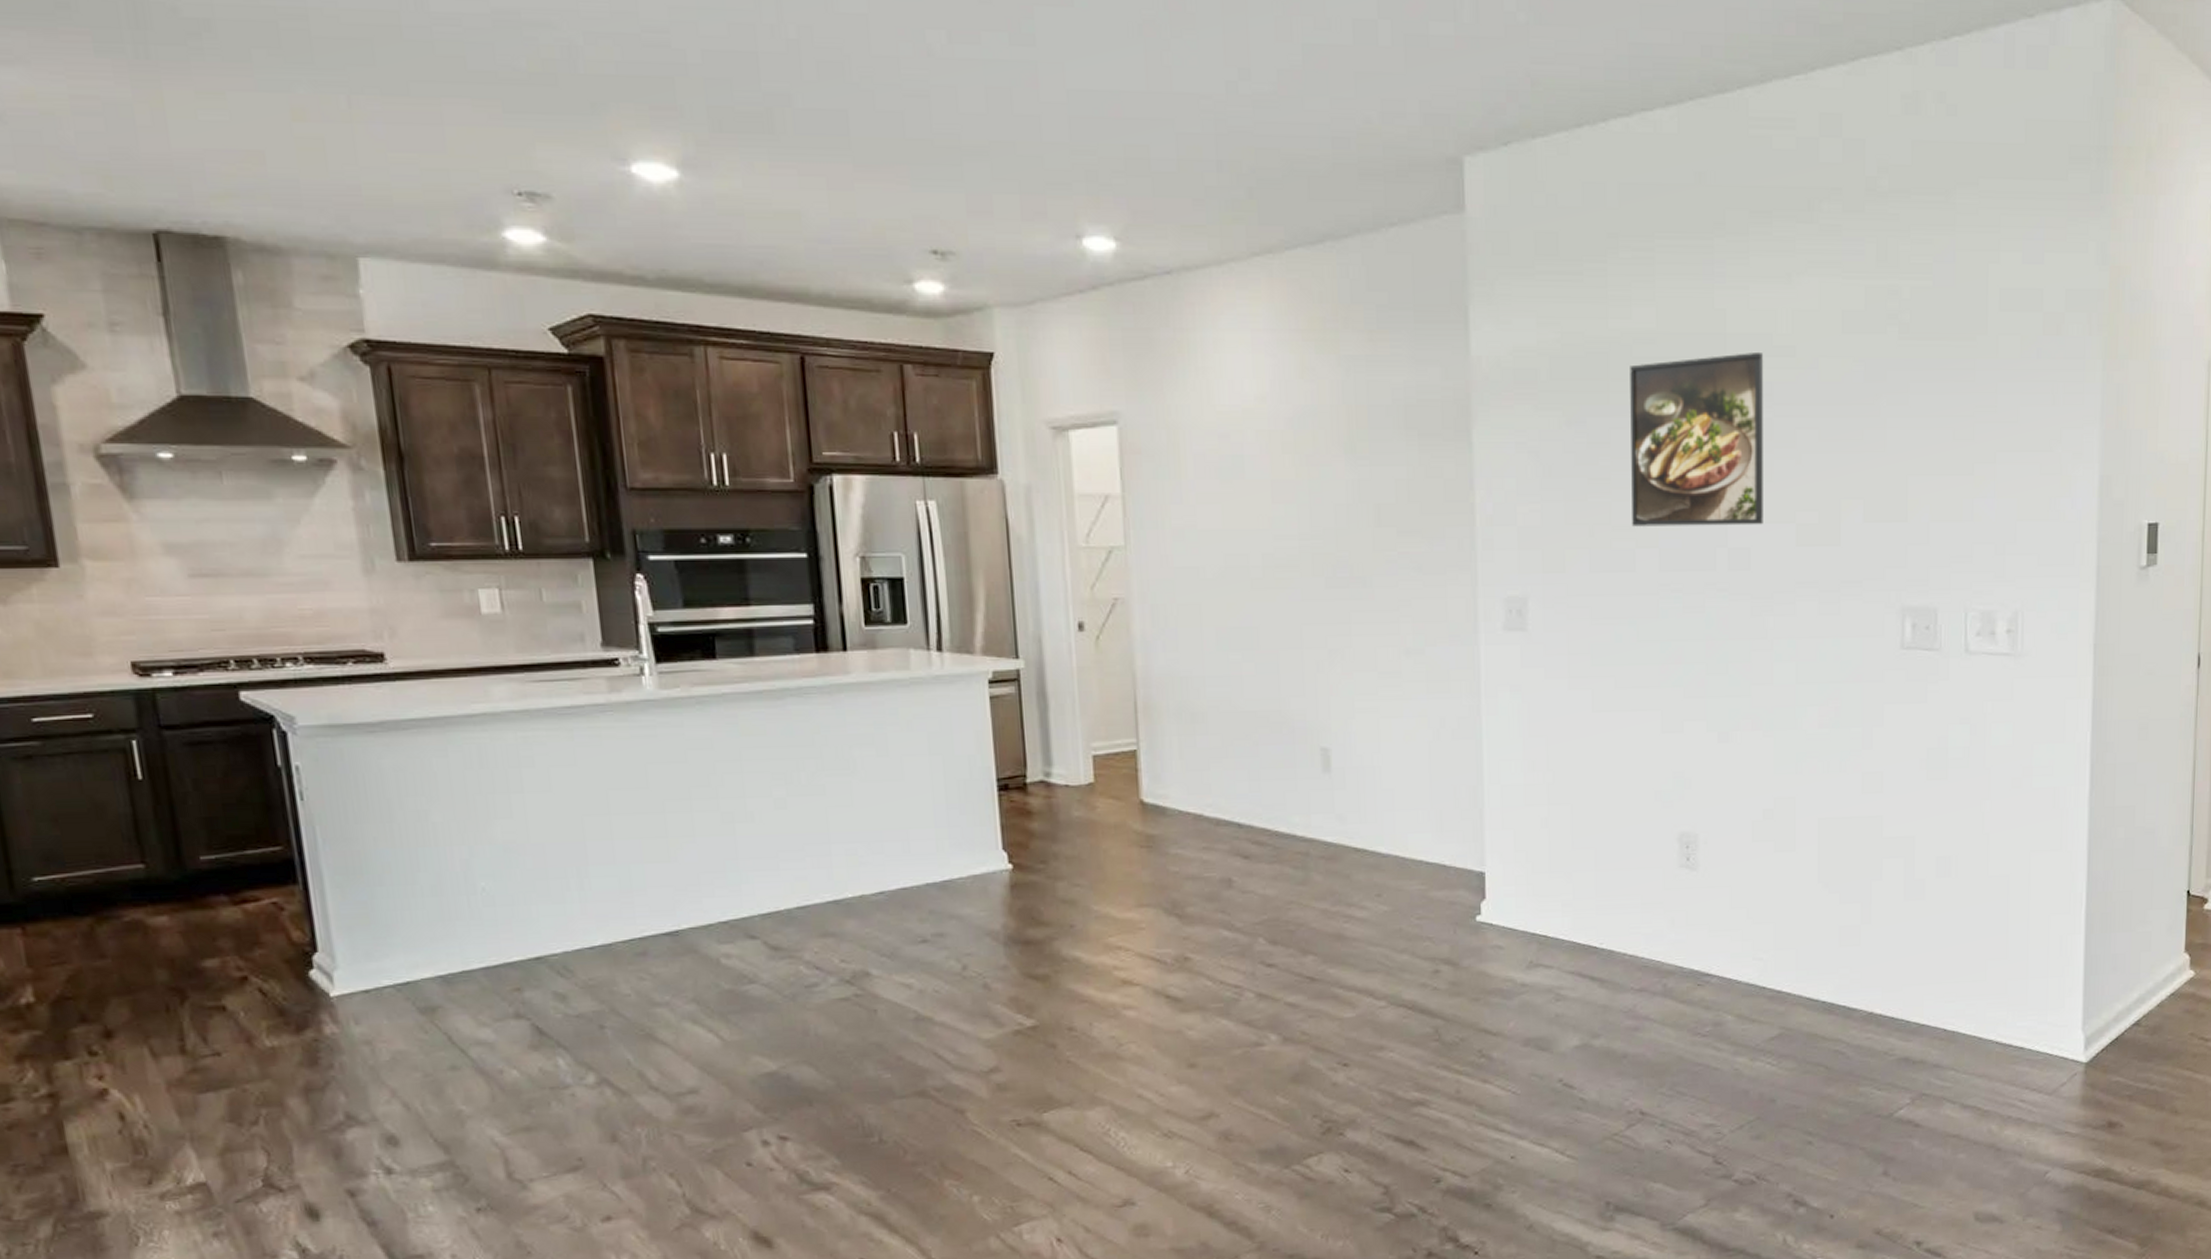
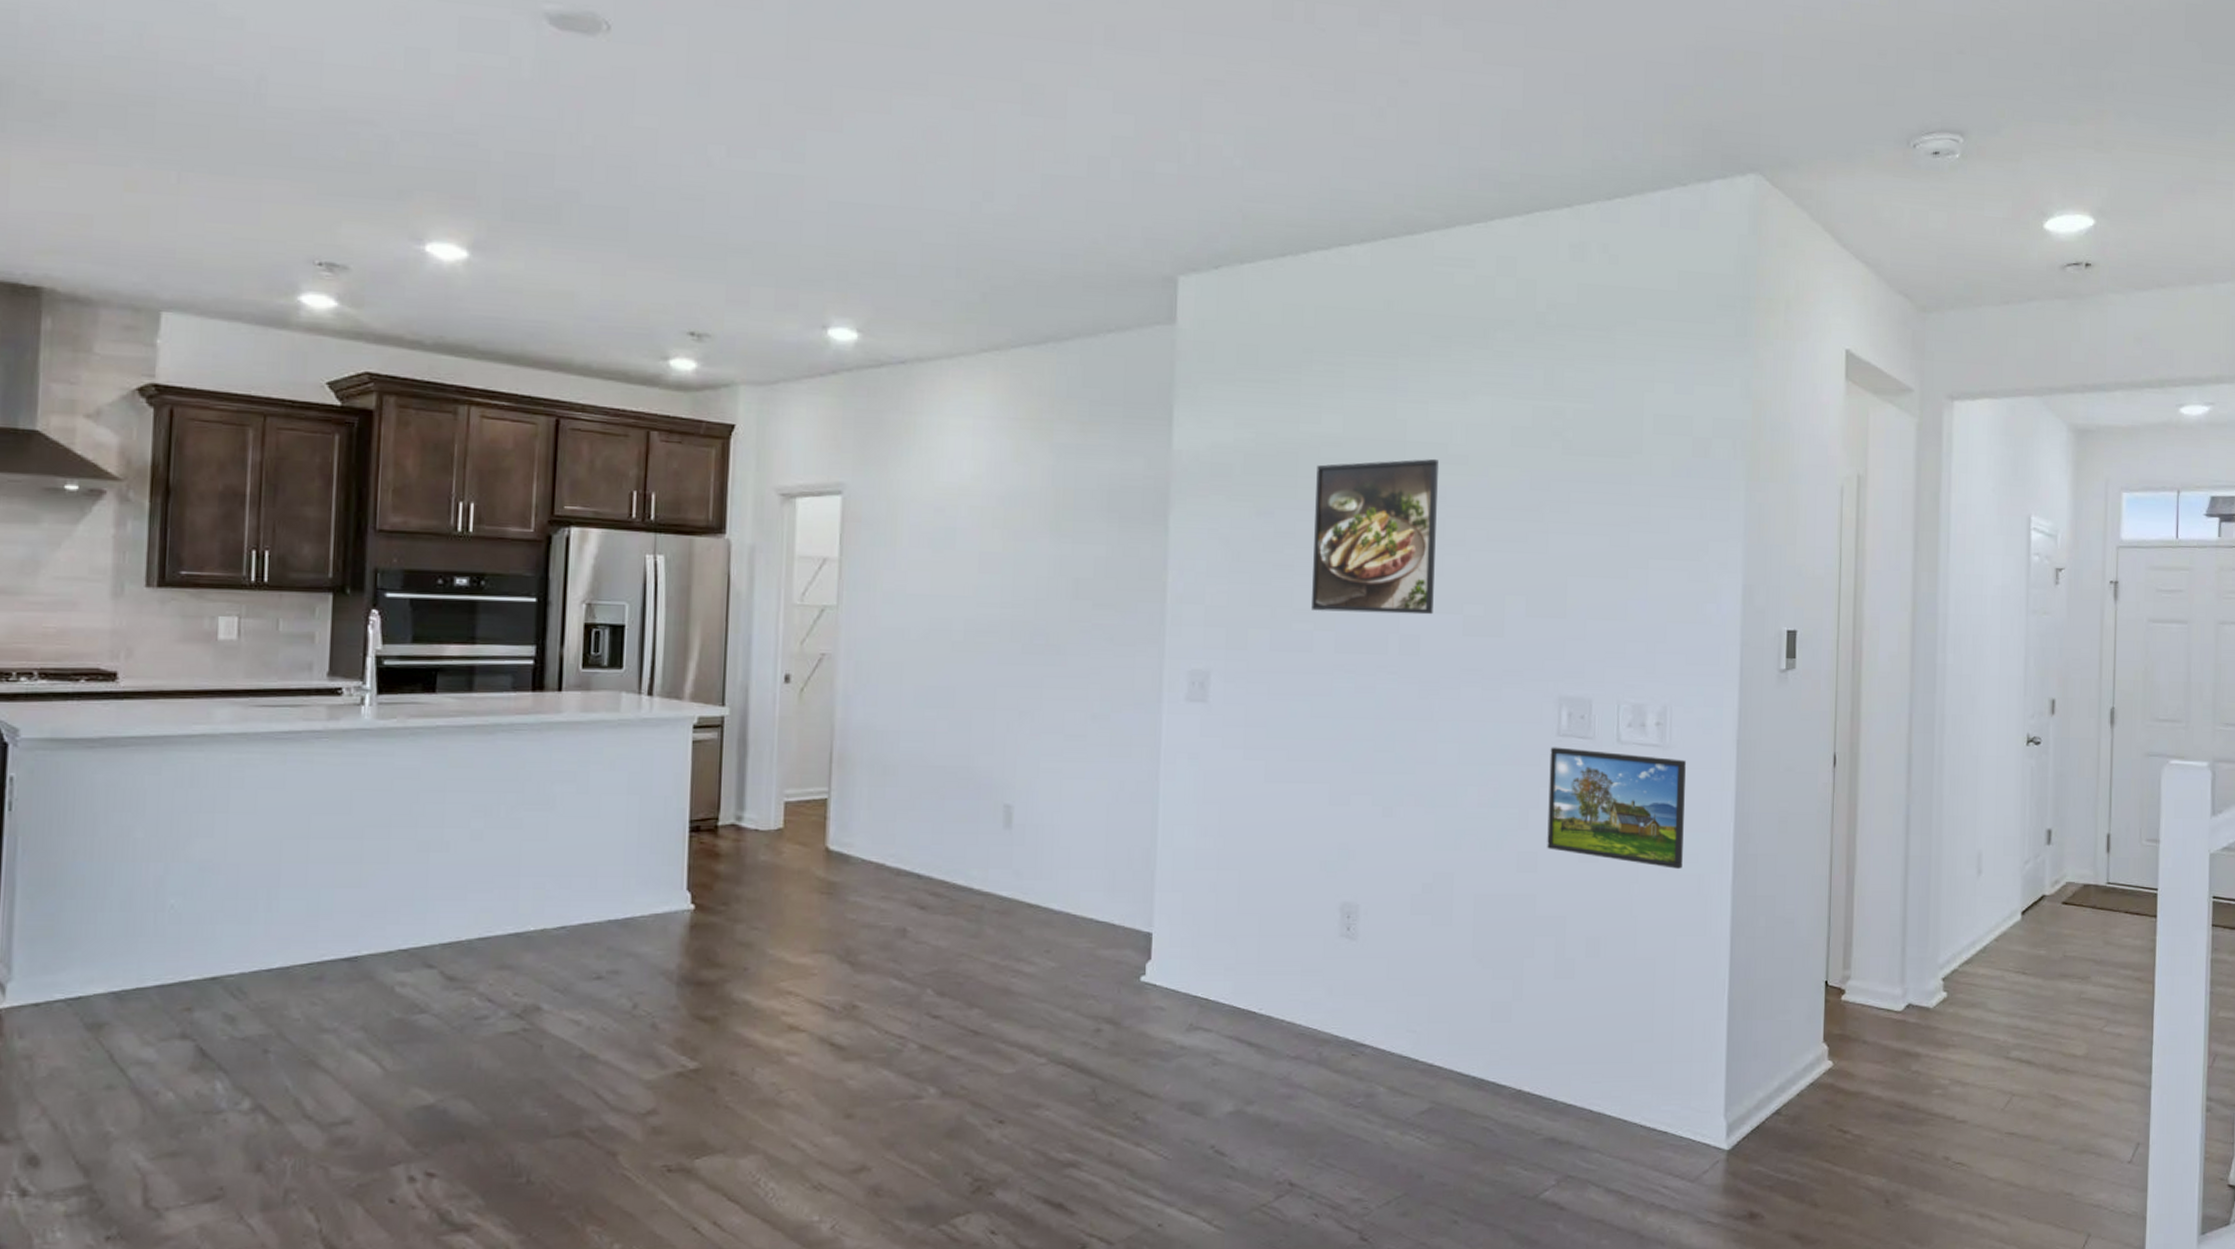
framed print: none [1893,660,2039,783] -> present [1547,747,1686,869]

